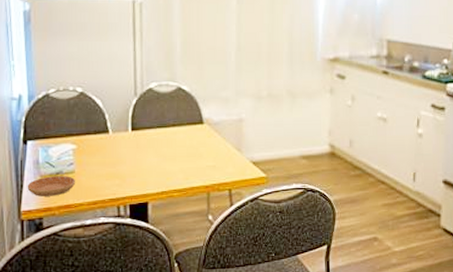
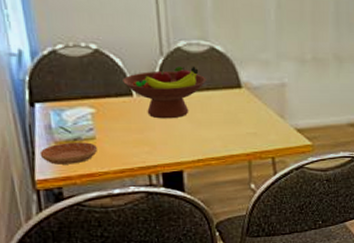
fruit bowl: none [101,106,173,154] -> present [123,67,207,119]

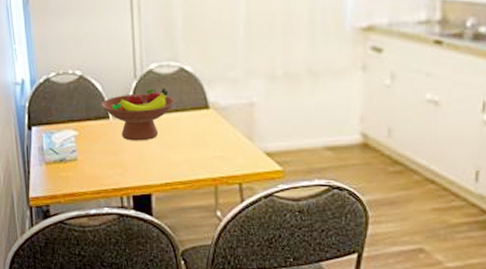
saucer: present [39,142,98,165] -> none [33,163,79,184]

